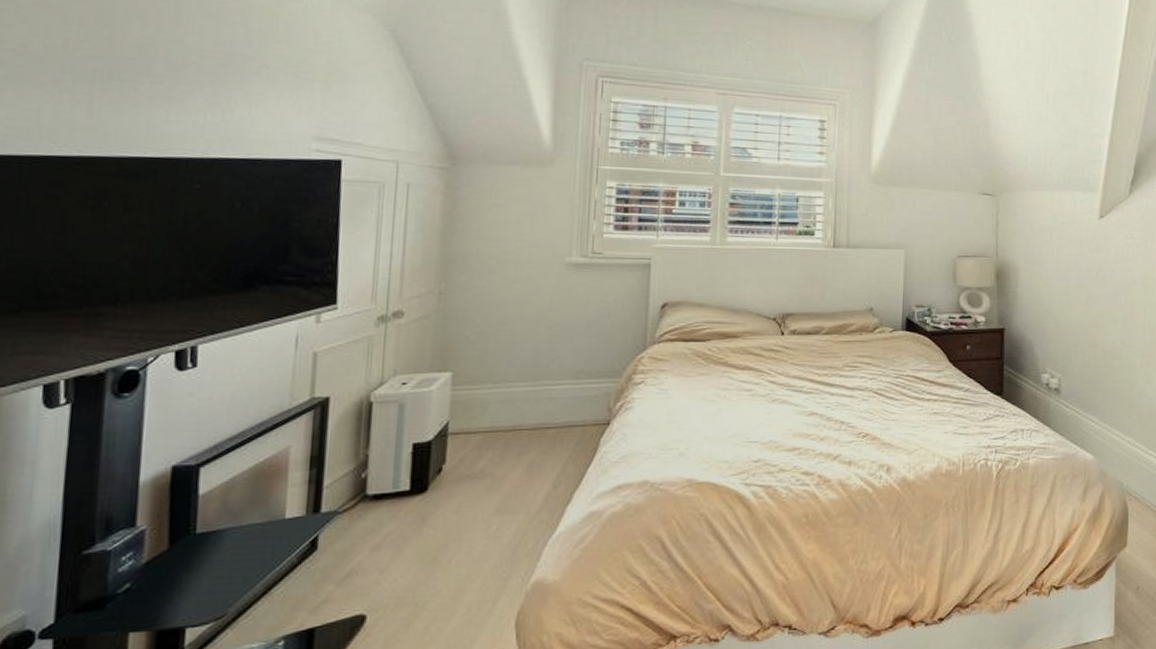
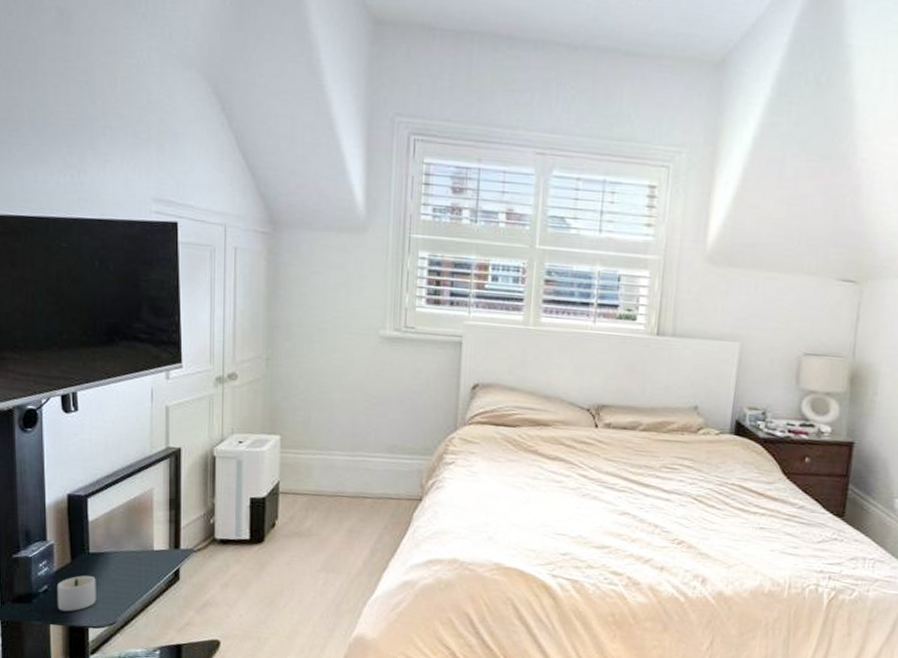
candle: none [143,561,203,613] -> present [58,575,96,612]

